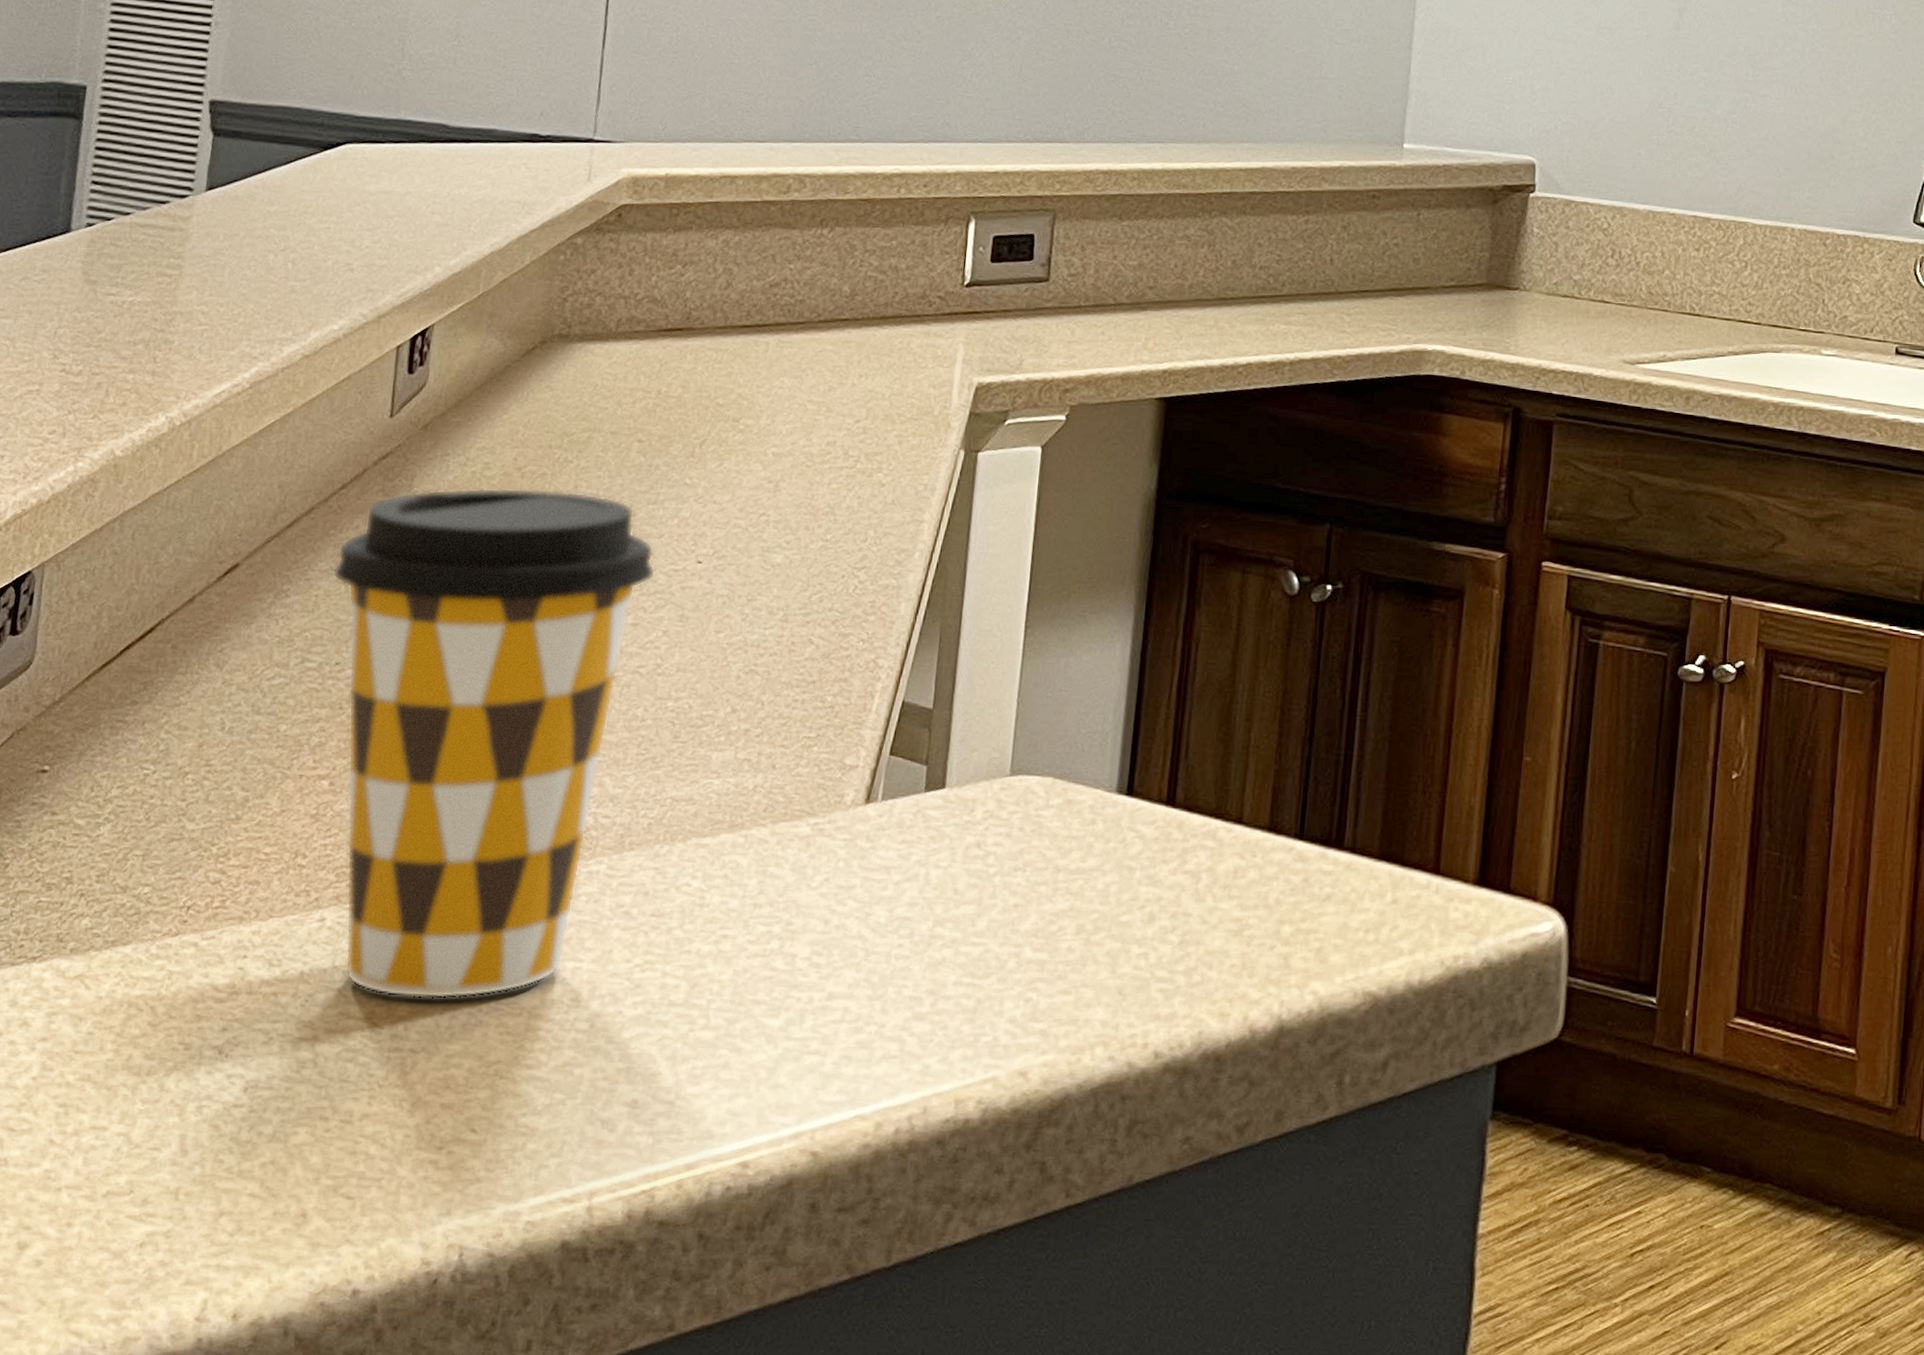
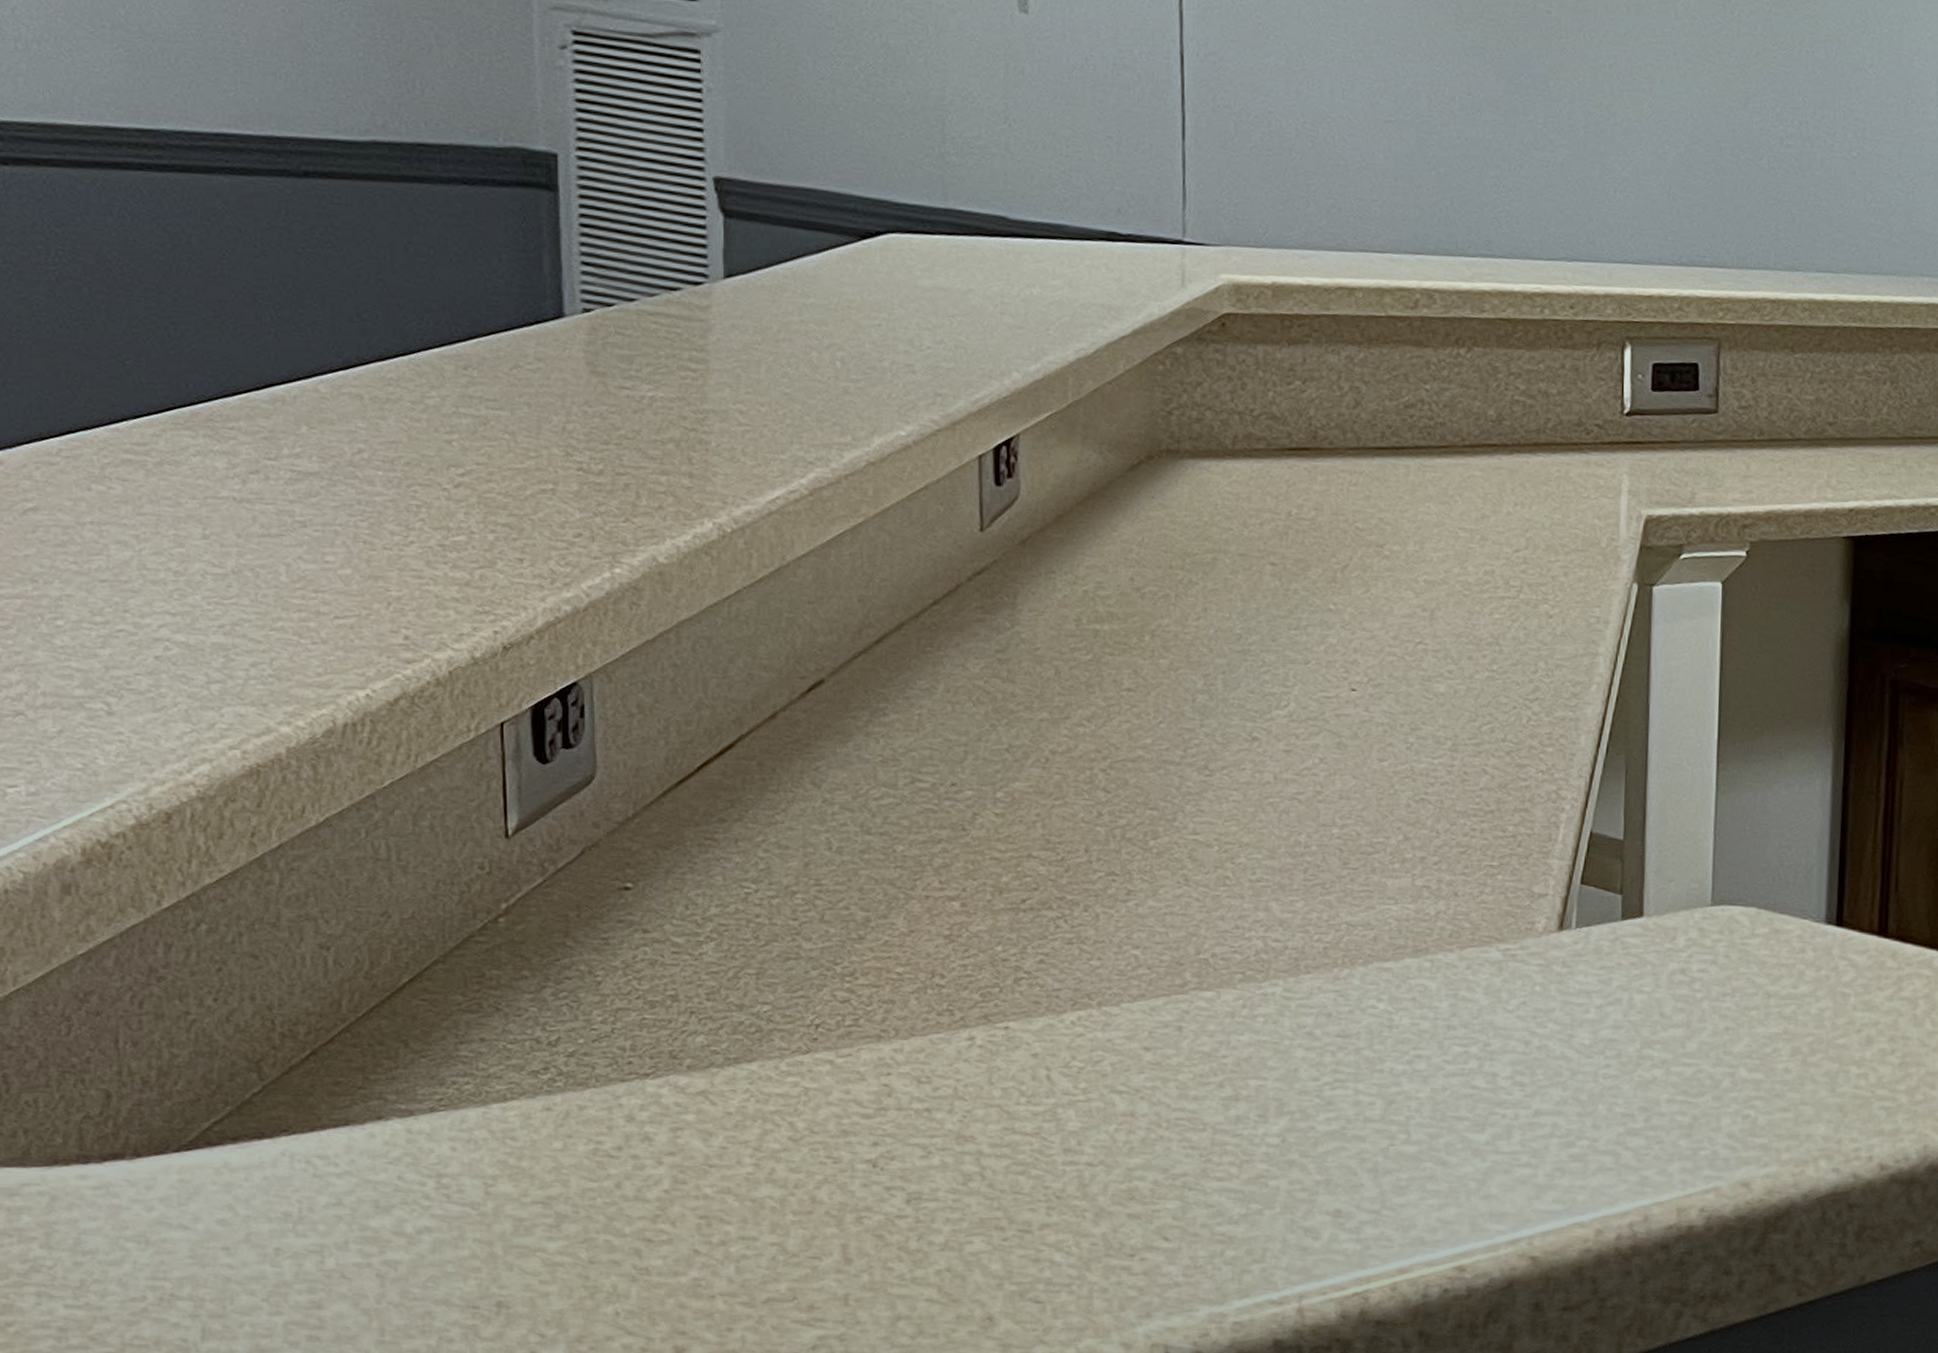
coffee cup: present [332,487,656,999] -> none [935,607,1306,1115]

